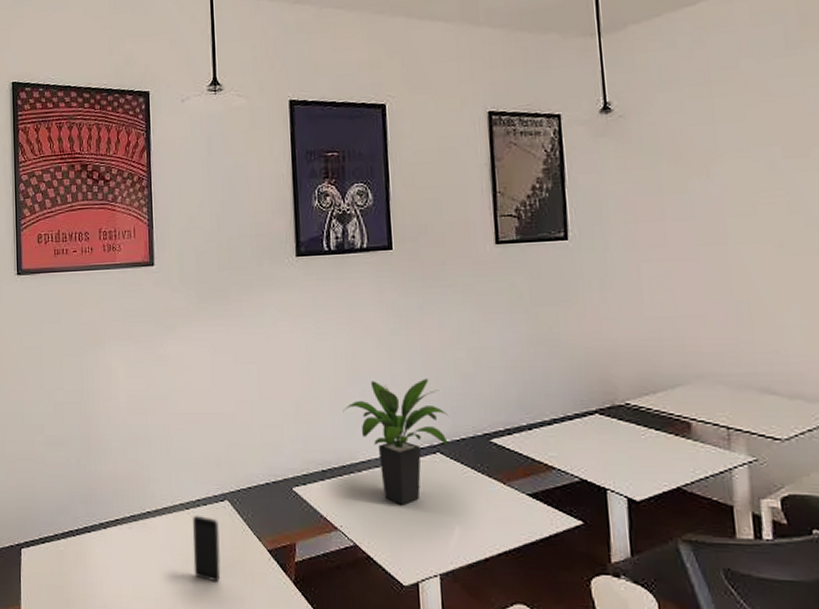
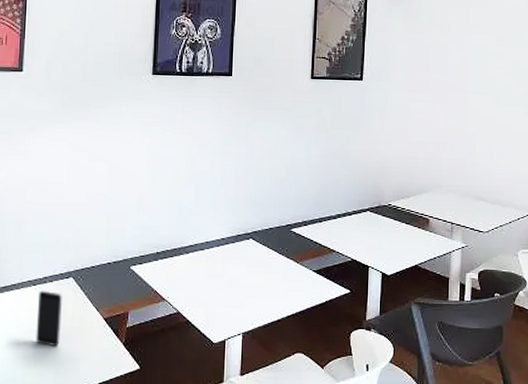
potted plant: present [342,379,448,505] -> none [179,180,261,280]

